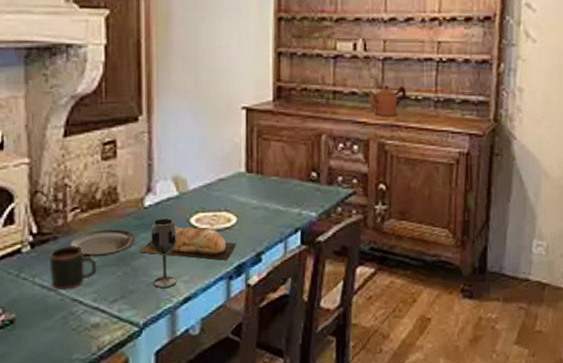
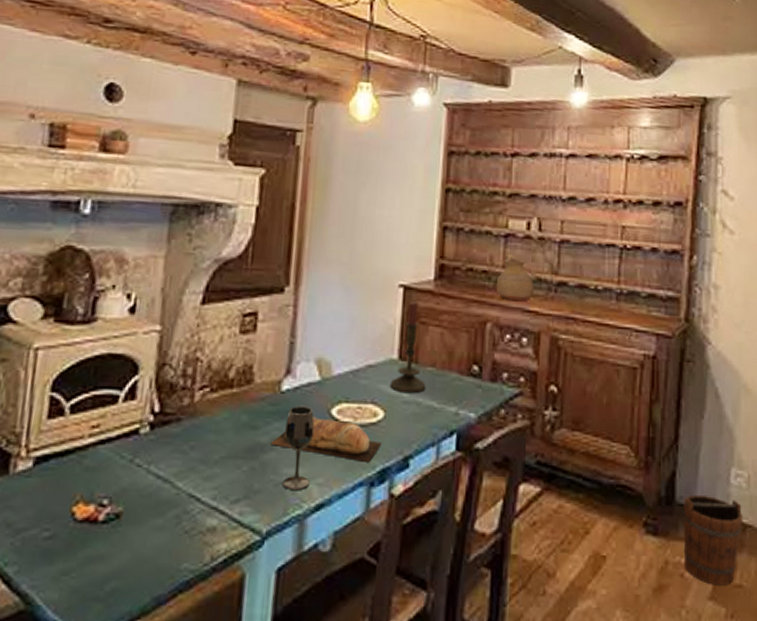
mug: present [50,246,97,291] -> none [166,430,222,483]
plate: present [70,229,136,256] -> none [194,414,269,445]
candle: none [241,120,271,201] -> present [391,300,425,394]
ceramic pitcher: none [328,73,363,115] -> present [496,253,535,302]
coffeepot: present [367,85,407,117] -> none [541,271,586,307]
wooden bucket: none [493,263,543,333] -> present [683,494,743,586]

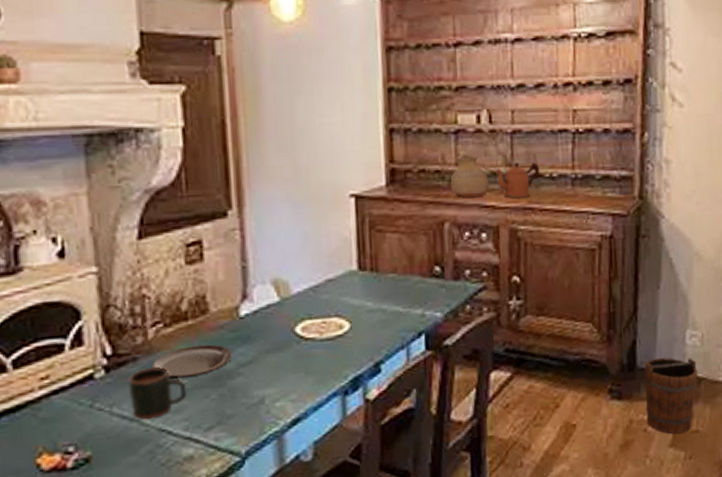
mug: none [166,430,222,483] -> present [129,367,187,420]
plate: none [194,414,269,445] -> present [152,344,232,378]
bread loaf: present [270,417,383,462] -> none [236,337,352,374]
wine glass: present [282,405,315,491] -> none [249,328,284,411]
candle: present [391,300,425,394] -> none [353,209,388,303]
coffeepot: none [541,271,586,307] -> present [495,162,540,199]

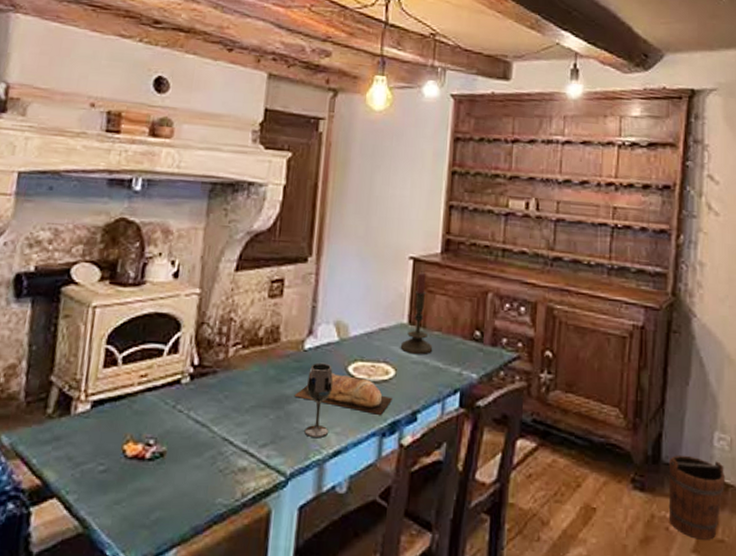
mug: present [129,367,187,420] -> none [204,382,252,428]
plate: present [152,344,232,378] -> none [228,368,293,396]
bread loaf: none [236,337,352,374] -> present [294,373,393,415]
wine glass: none [249,328,284,411] -> present [304,362,334,439]
candle: none [353,209,388,303] -> present [401,271,432,355]
ceramic pitcher: present [450,150,490,198] -> none [496,230,532,274]
coffeepot: present [495,162,540,199] -> none [538,247,579,280]

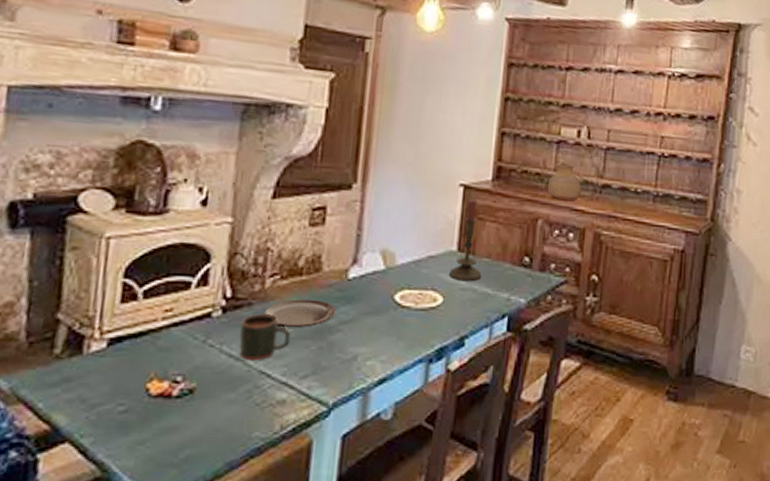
mug: none [204,382,252,428] -> present [238,314,291,362]
plate: none [228,368,293,396] -> present [264,299,336,327]
bread loaf: present [294,373,393,415] -> none [337,302,441,342]
wine glass: present [304,362,334,439] -> none [348,292,379,368]
ceramic pitcher: none [496,230,532,274] -> present [547,158,582,202]
wooden bucket: present [668,455,726,540] -> none [698,367,749,442]

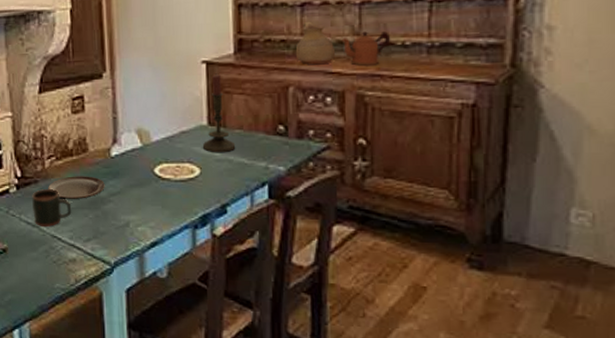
coffeepot: none [587,175,627,207] -> present [341,31,391,66]

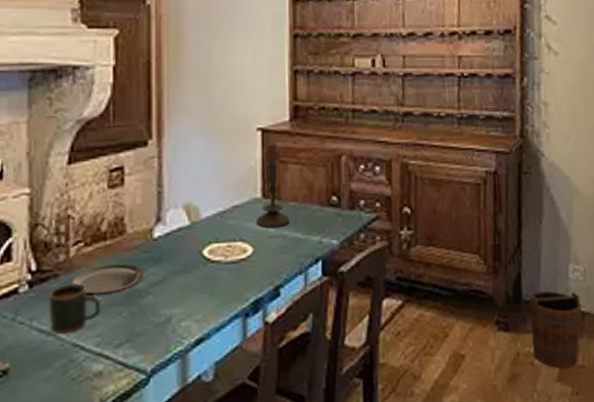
ceramic pitcher: present [295,21,336,65] -> none [347,90,383,134]
coffeepot: present [341,31,391,66] -> none [388,102,429,135]
wooden bucket: none [512,233,587,317] -> present [529,290,582,369]

